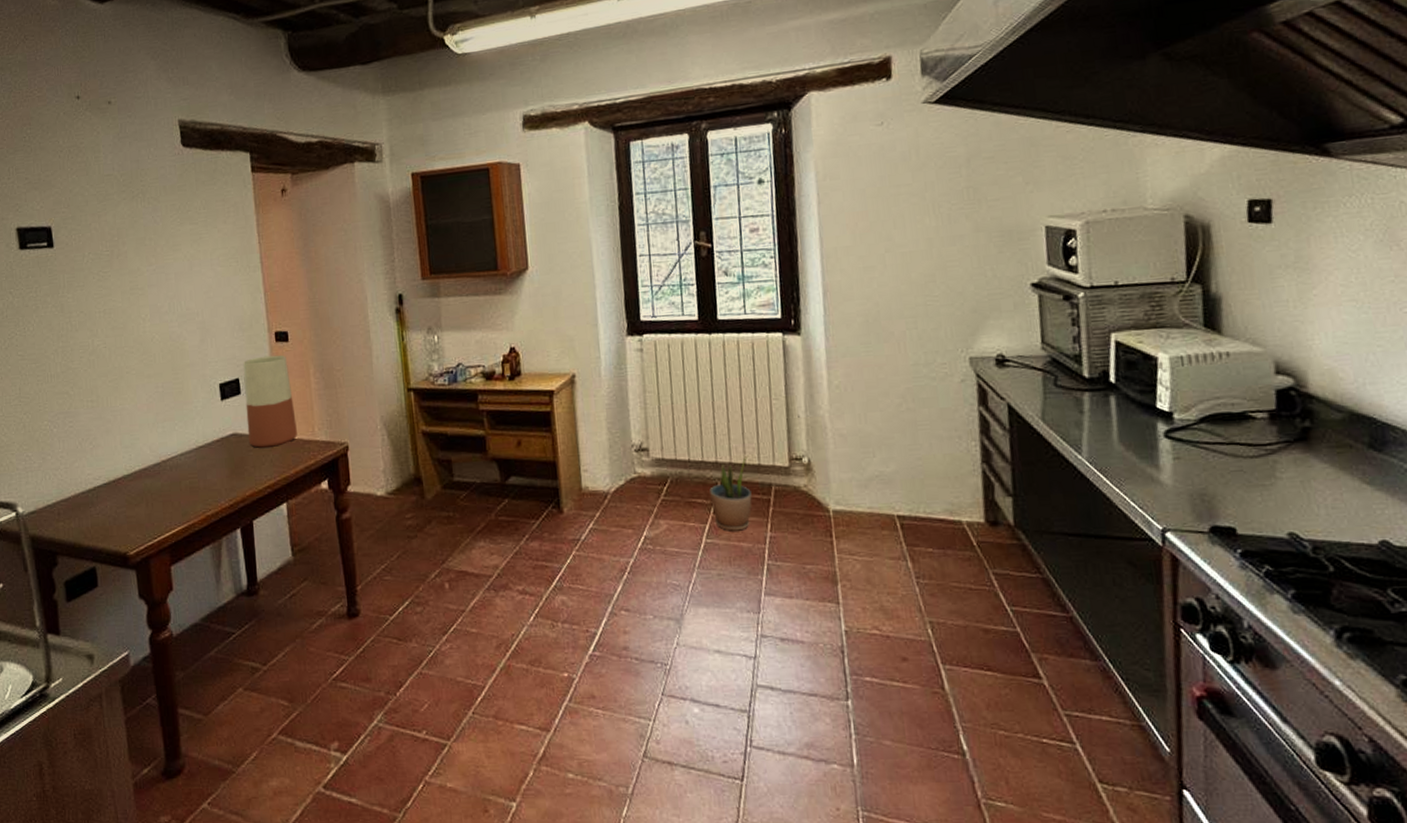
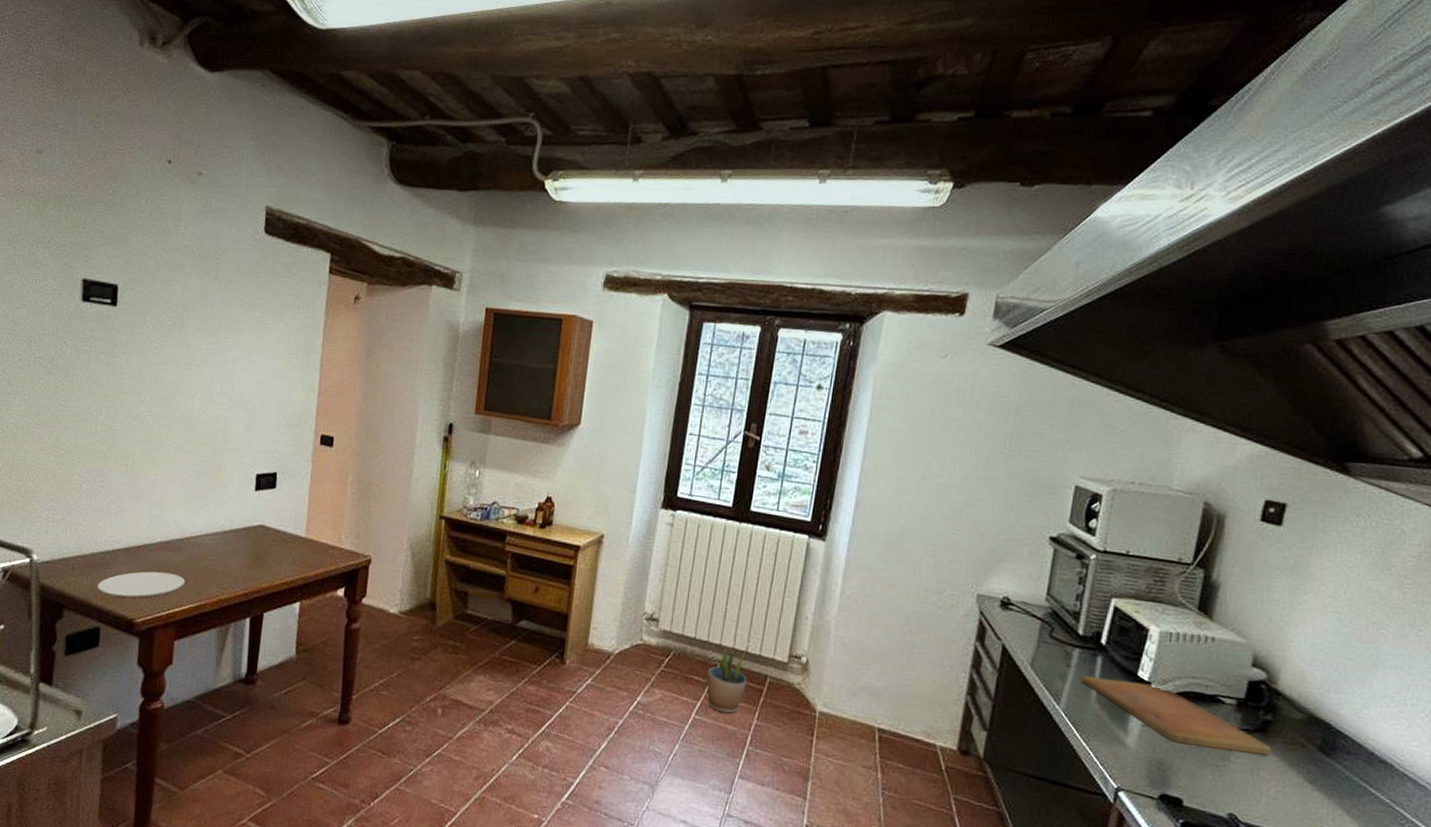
plate: none [85,499,171,534] -> present [97,571,186,599]
vase: present [242,355,297,448] -> none [274,455,328,546]
cutting board: none [1100,413,1319,470] -> present [1083,675,1272,756]

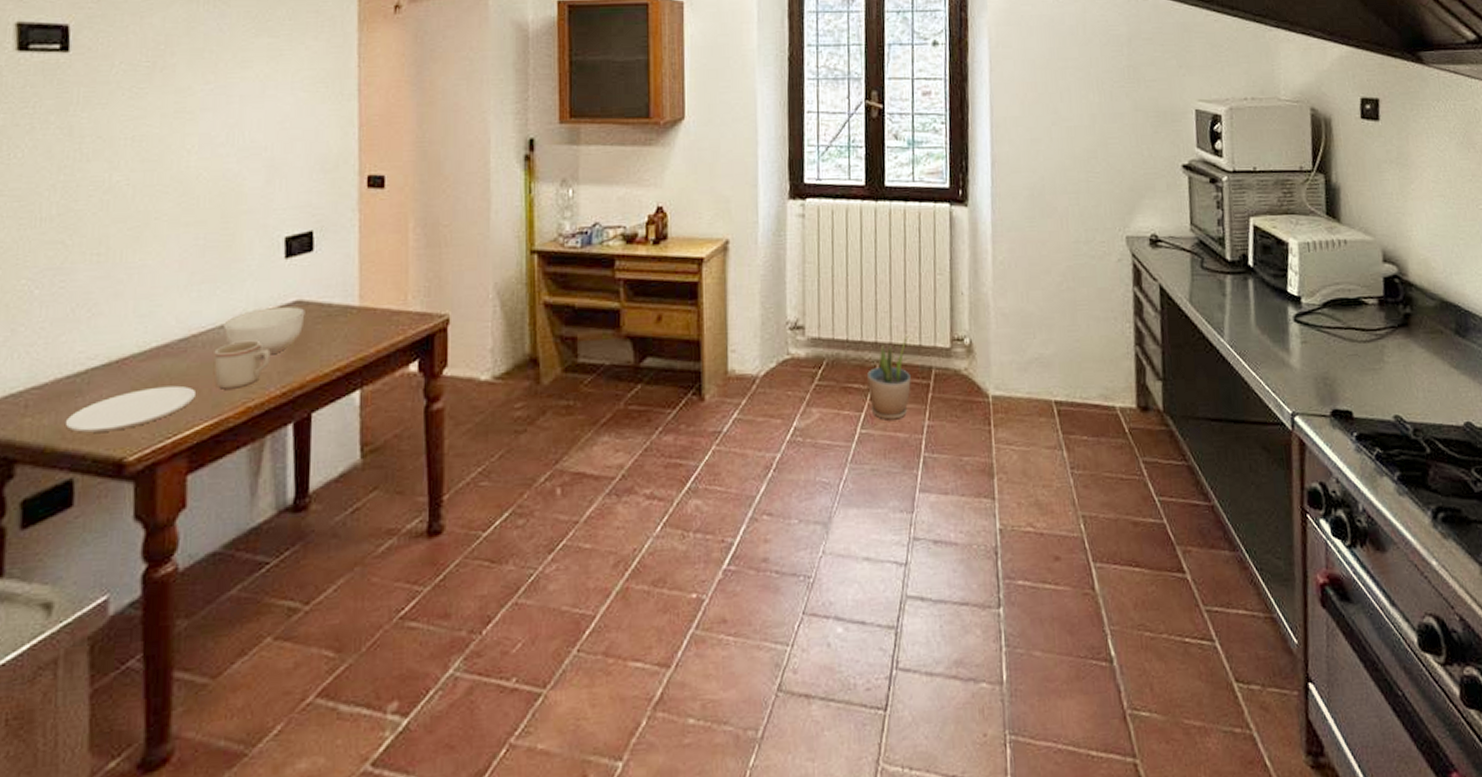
mug: none [198,548,239,584] -> present [214,340,271,389]
bowl: none [207,526,266,564] -> present [223,306,305,357]
cutting board: present [1083,675,1272,756] -> none [1240,298,1418,354]

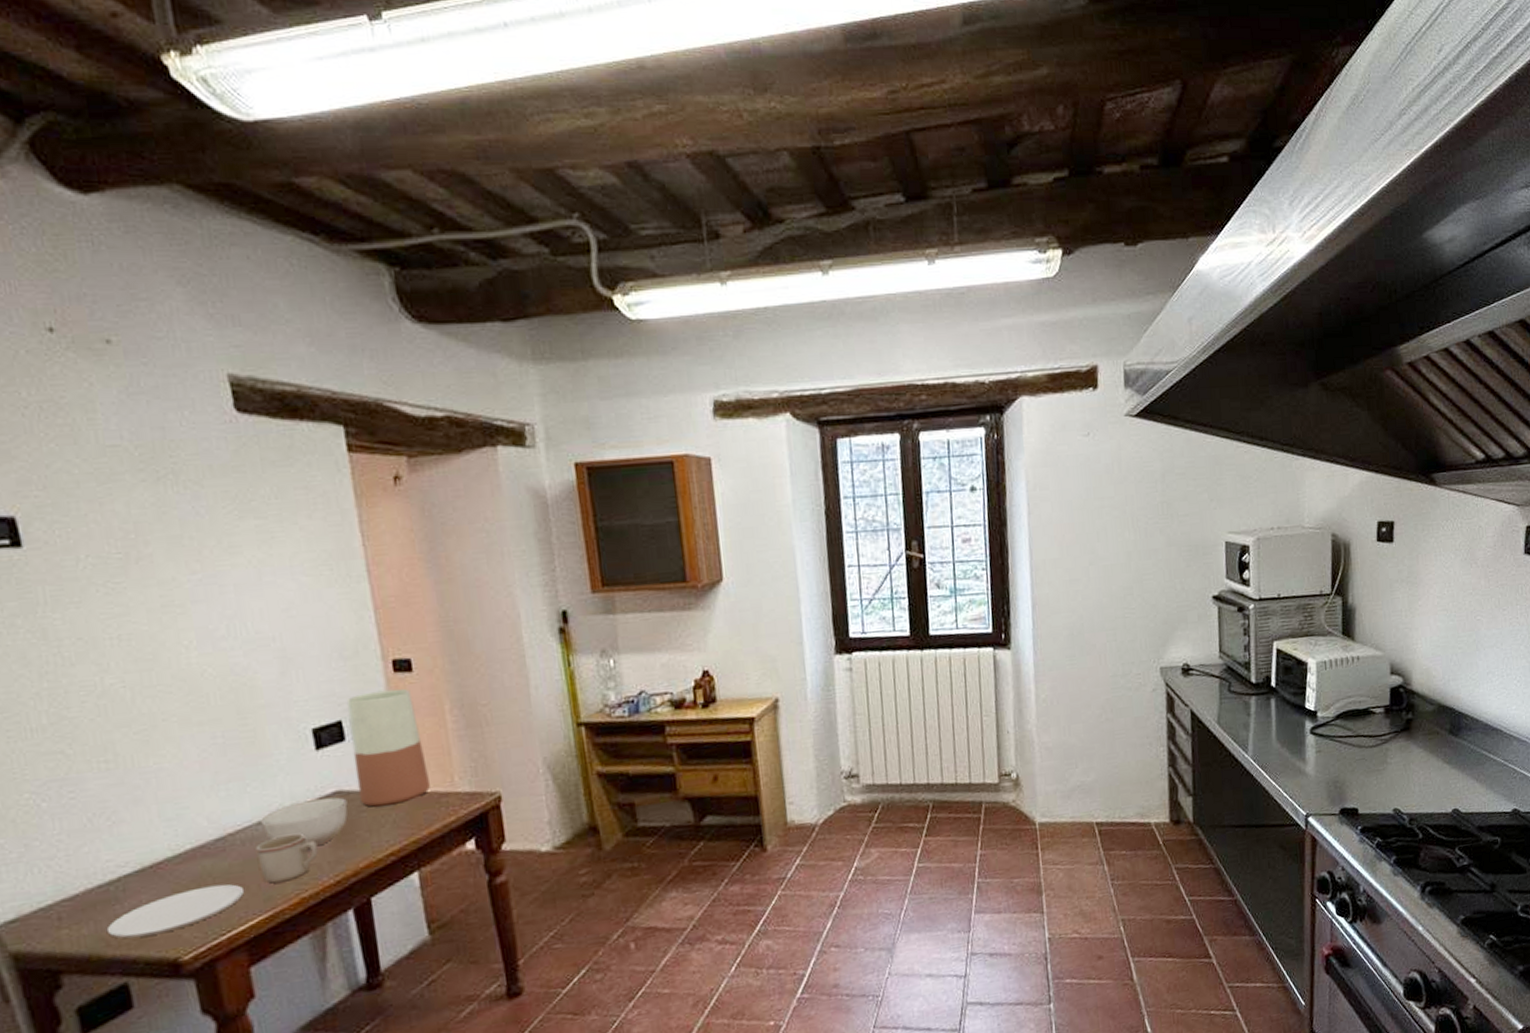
vase: none [317,204,384,320] -> present [346,688,430,807]
potted plant: present [867,336,911,420] -> none [921,775,963,854]

